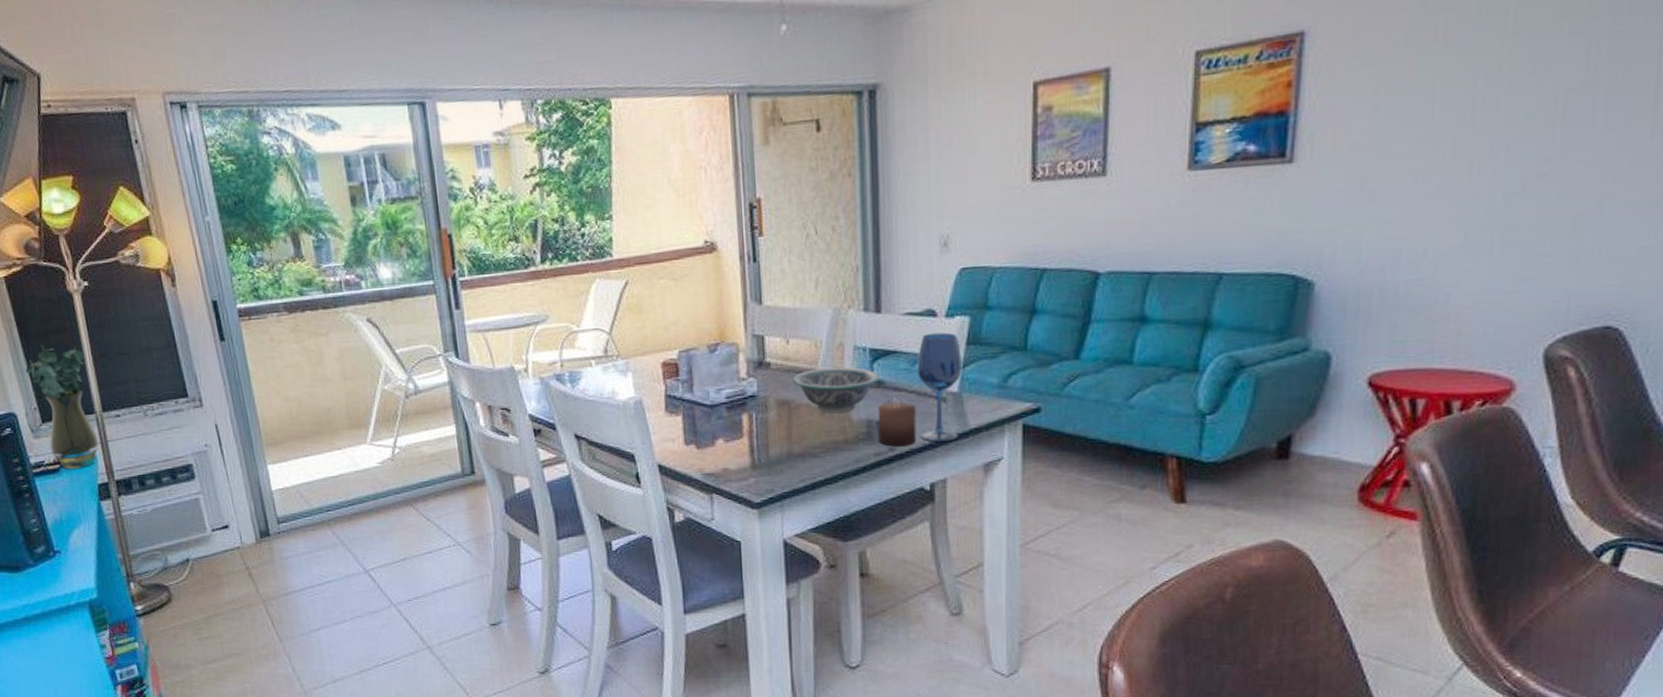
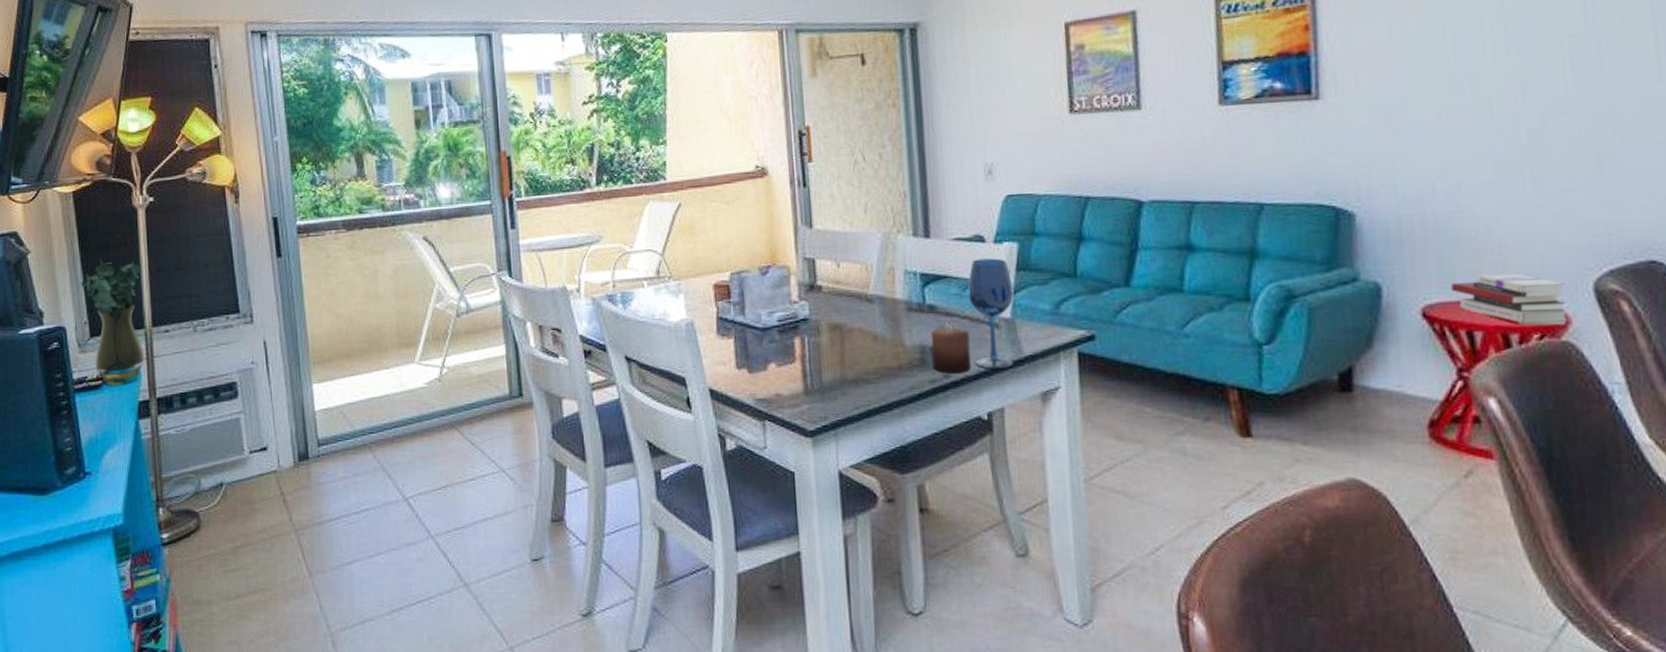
bowl: present [792,367,879,414] -> none [843,291,931,338]
books: none [1401,341,1515,393] -> present [1451,273,1567,326]

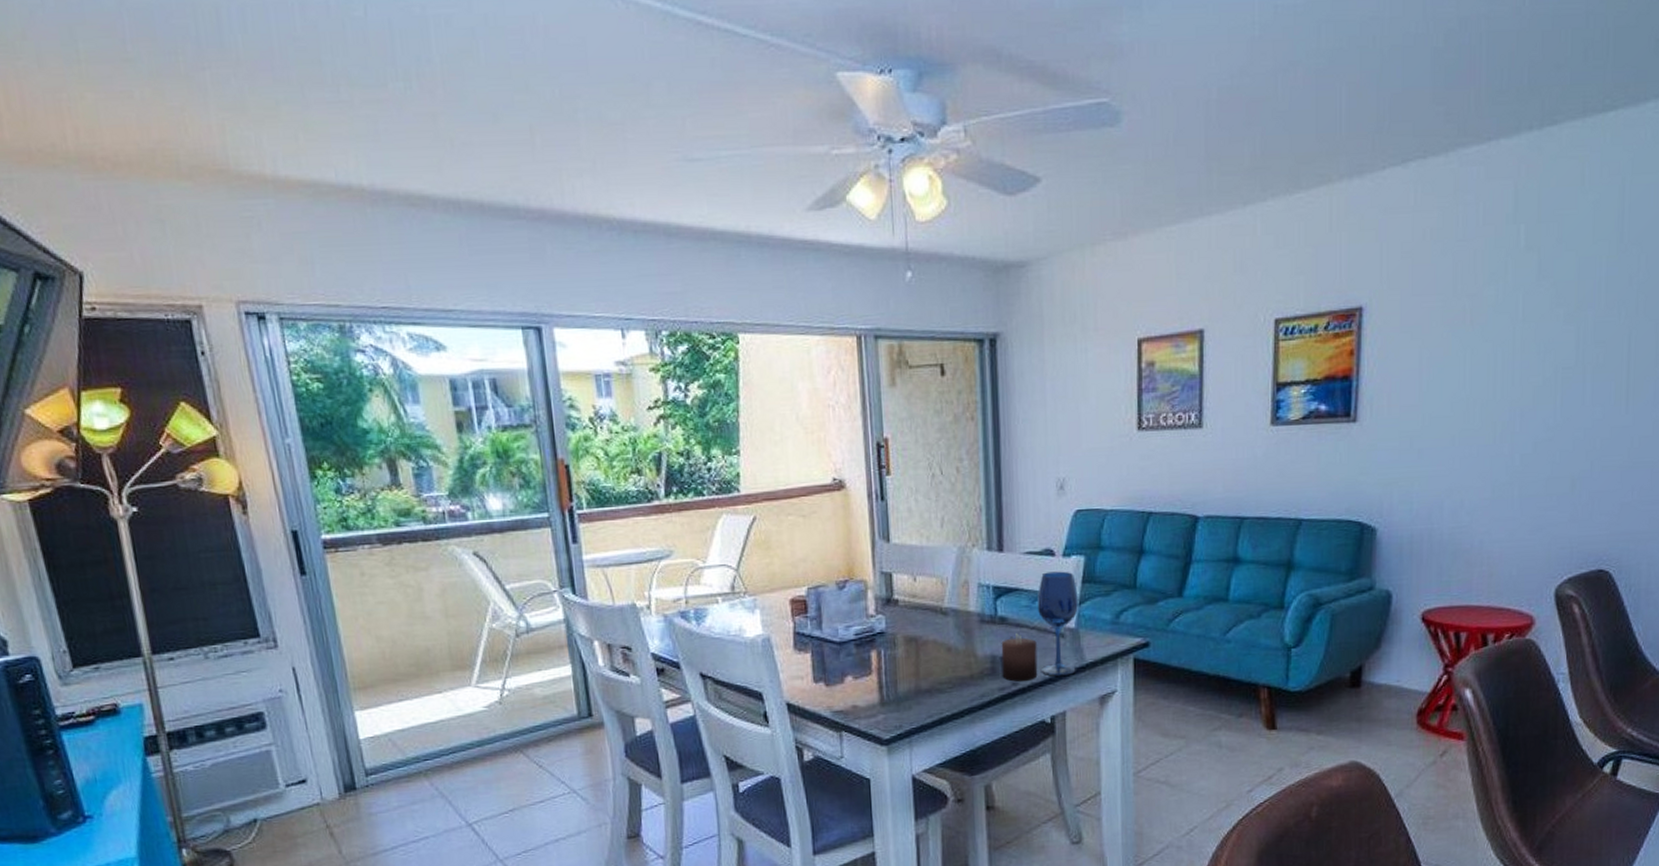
vase: present [81,258,145,385] -> none [53,578,147,721]
books: present [1451,273,1567,326] -> none [1447,581,1533,627]

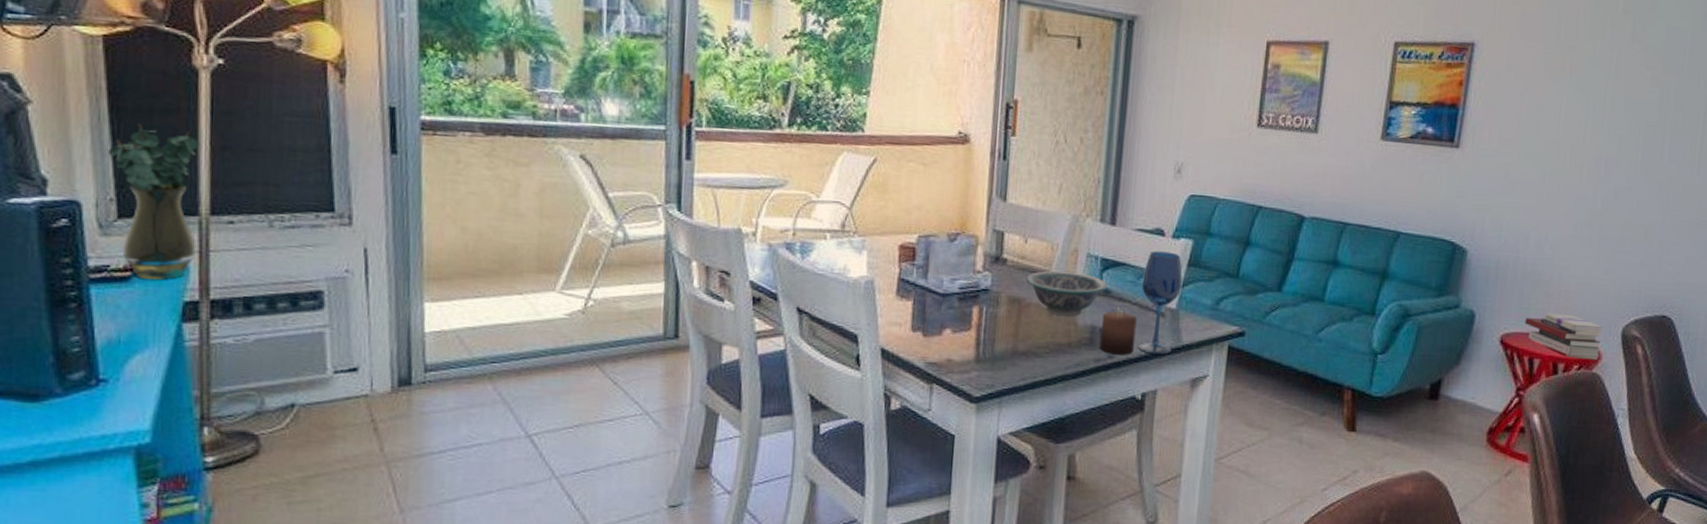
vase: none [53,578,147,721] -> present [108,123,200,280]
bowl: none [919,604,1002,650] -> present [1025,271,1107,317]
books: none [1447,581,1533,627] -> present [1525,313,1603,361]

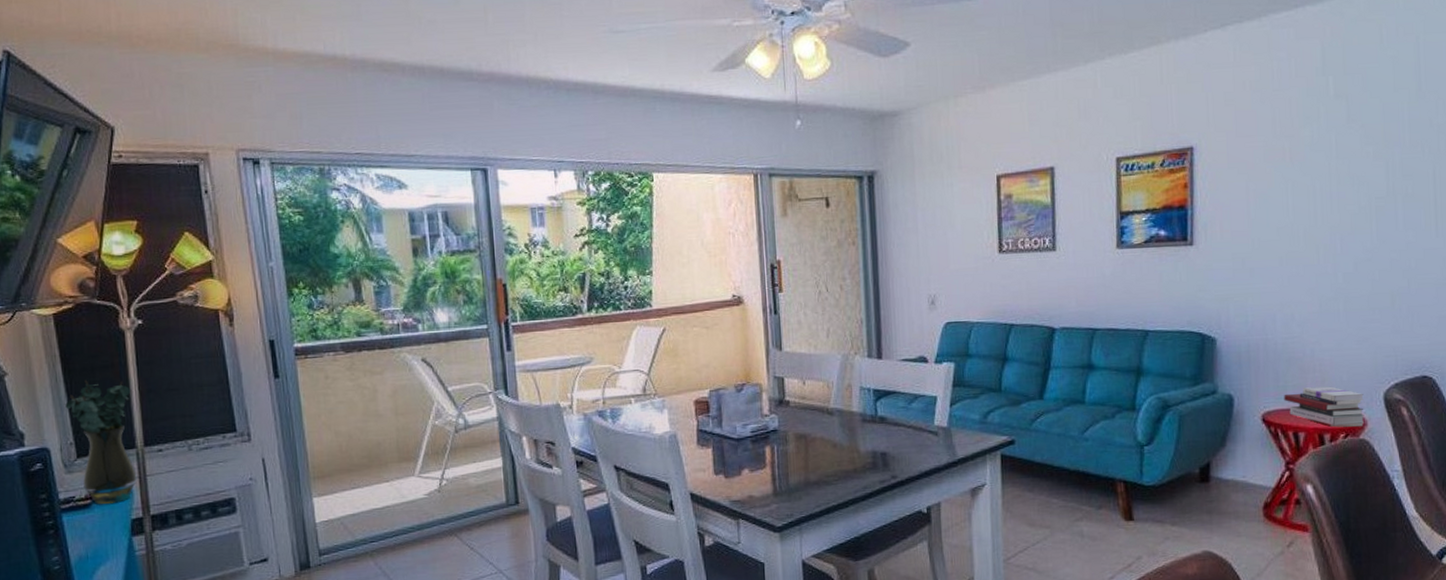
bowl: present [1025,271,1107,317] -> none [808,405,882,446]
candle: present [1099,307,1137,355] -> none [881,431,915,475]
wineglass: present [1138,251,1183,355] -> none [913,376,950,470]

